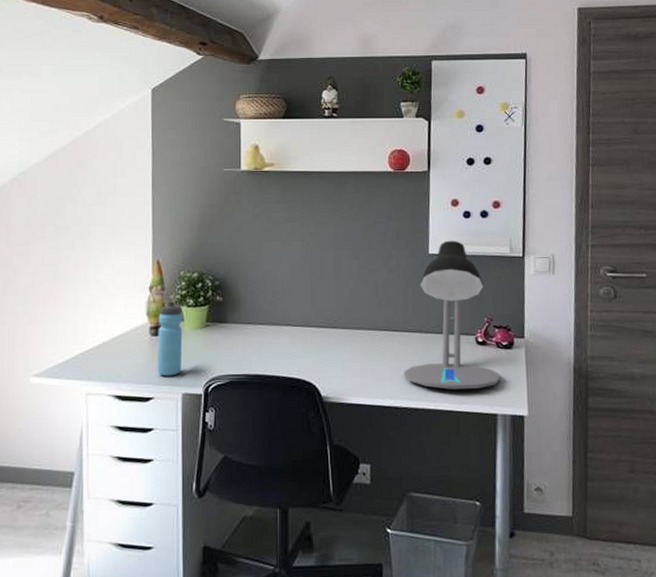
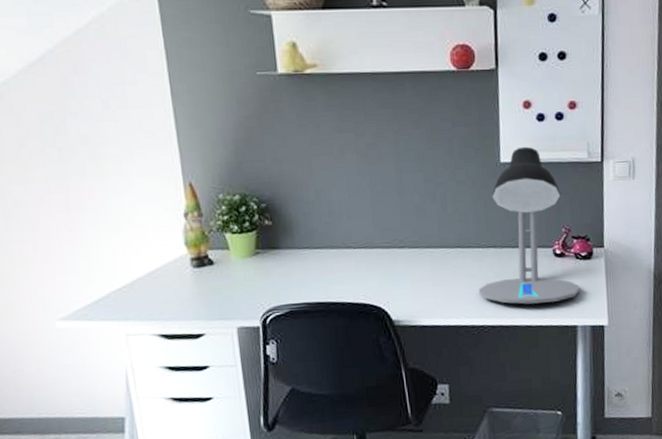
water bottle: present [157,301,183,376] -> none [199,228,233,311]

